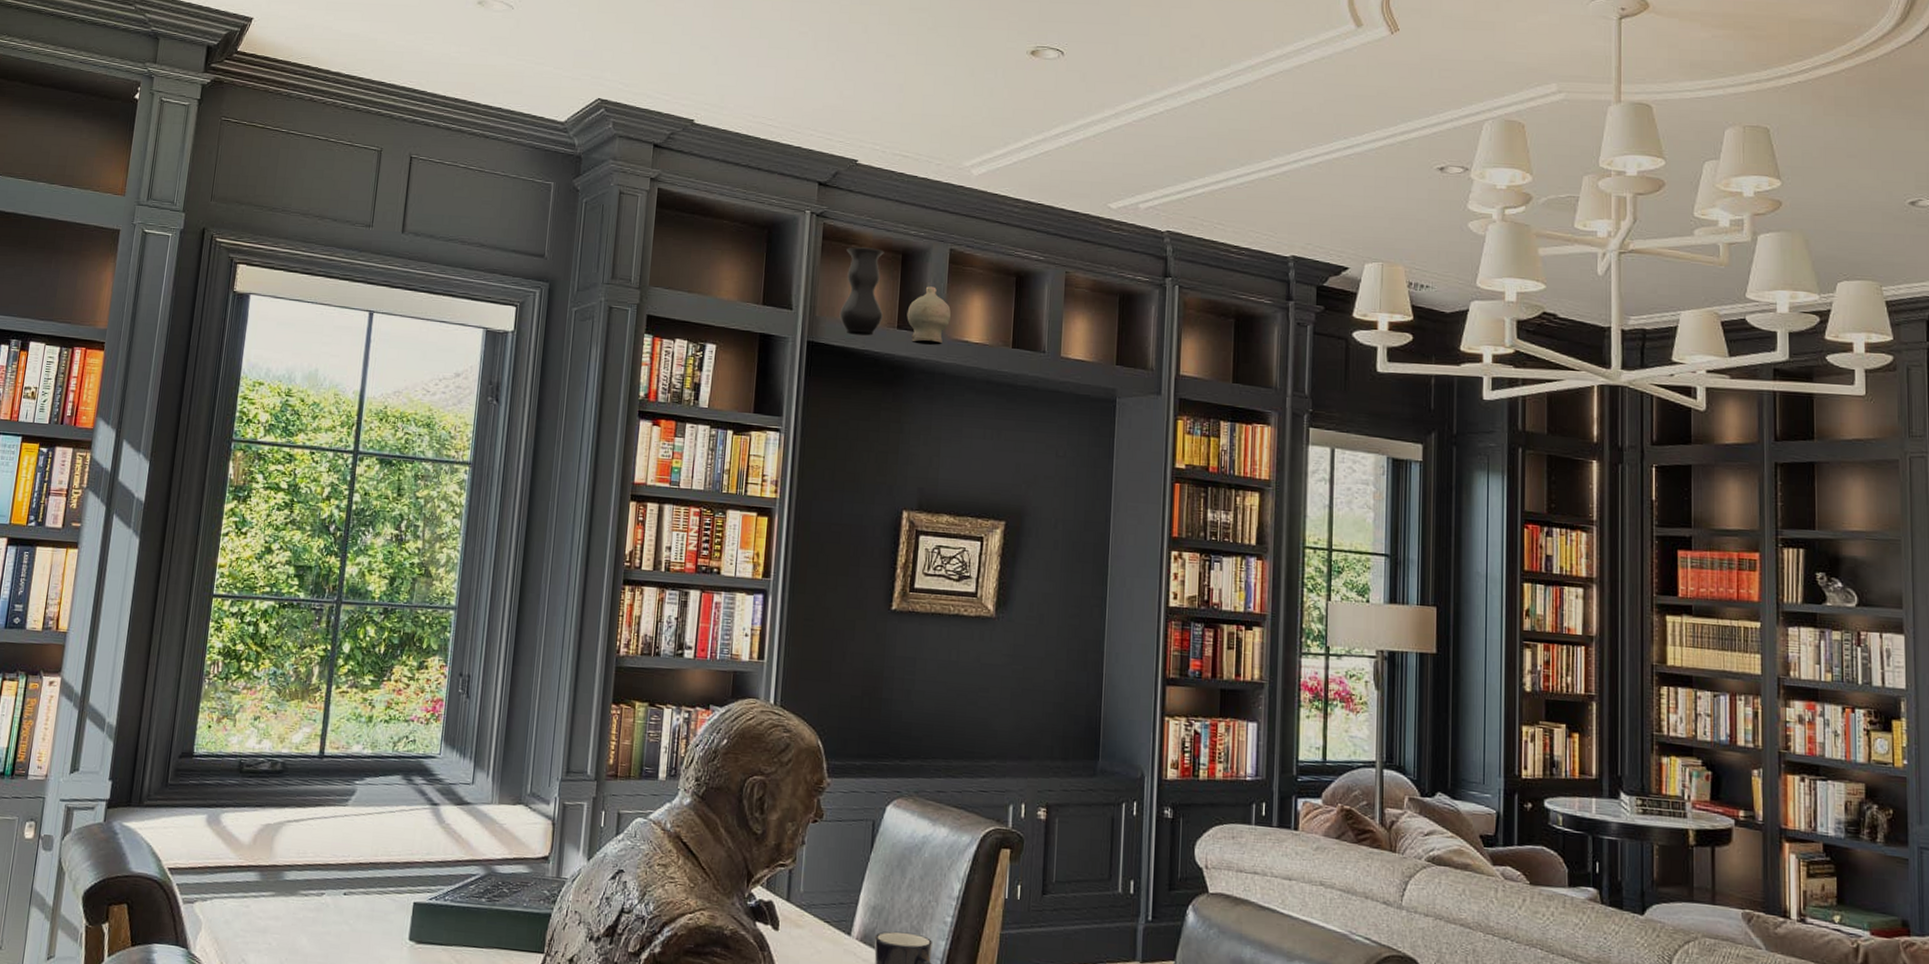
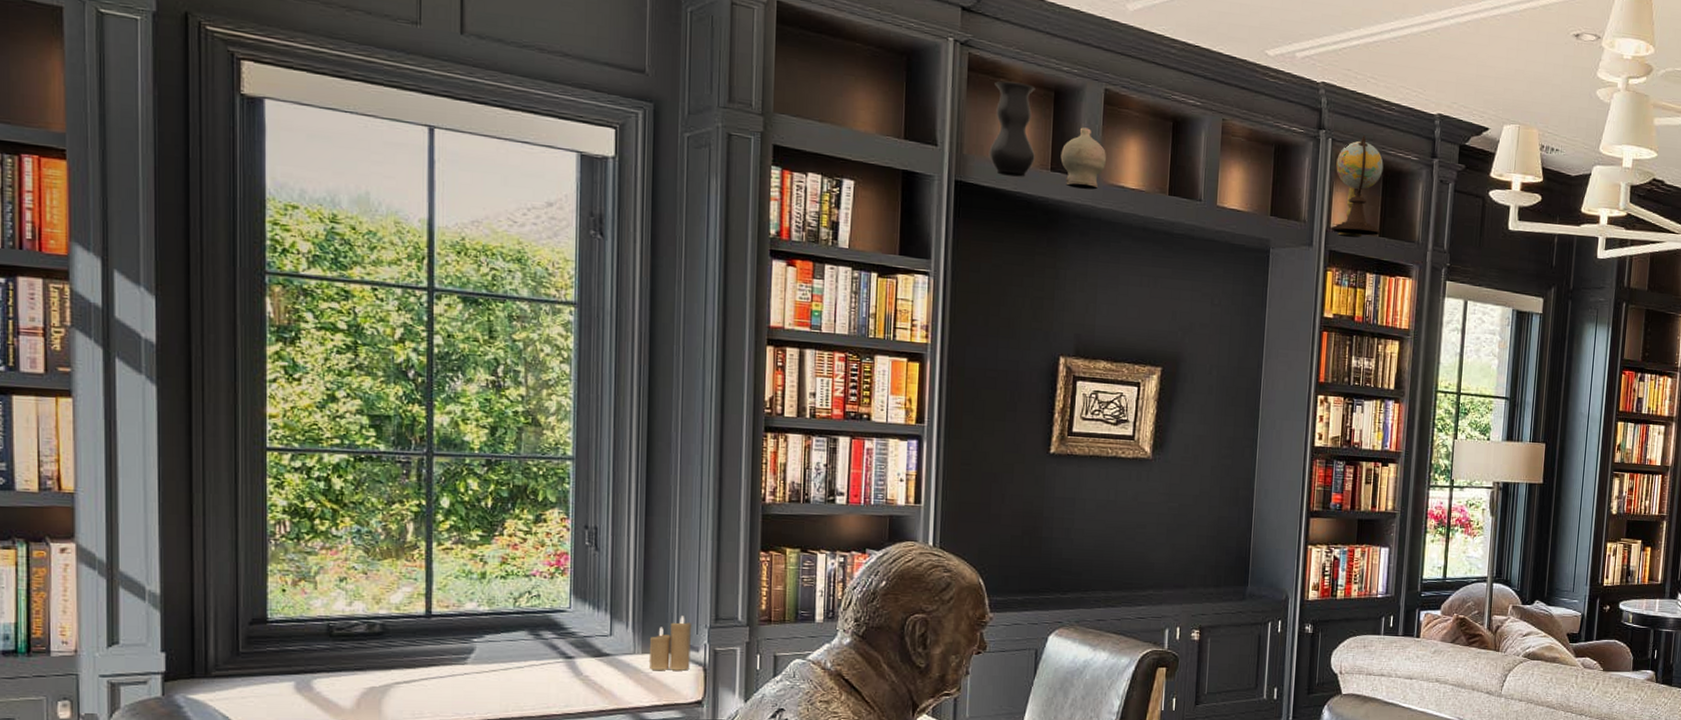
candle: none [503,767,546,824] -> present [648,616,692,671]
globe: none [1181,281,1235,385] -> present [1332,136,1384,238]

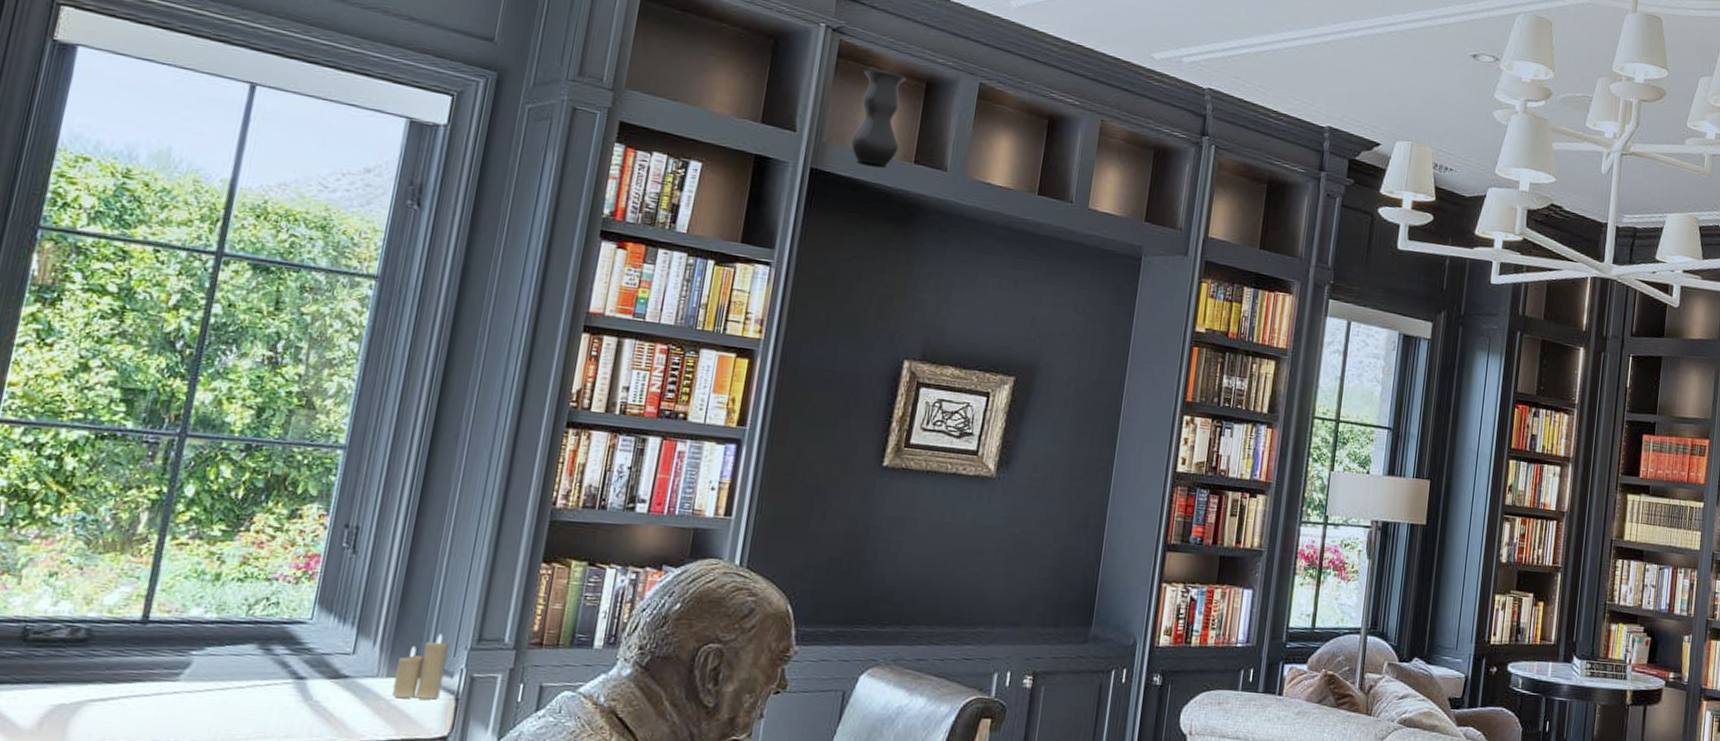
ceramic vessel: present [1060,127,1107,190] -> none [925,120,976,185]
globe: present [1332,136,1384,238] -> none [1209,144,1268,249]

